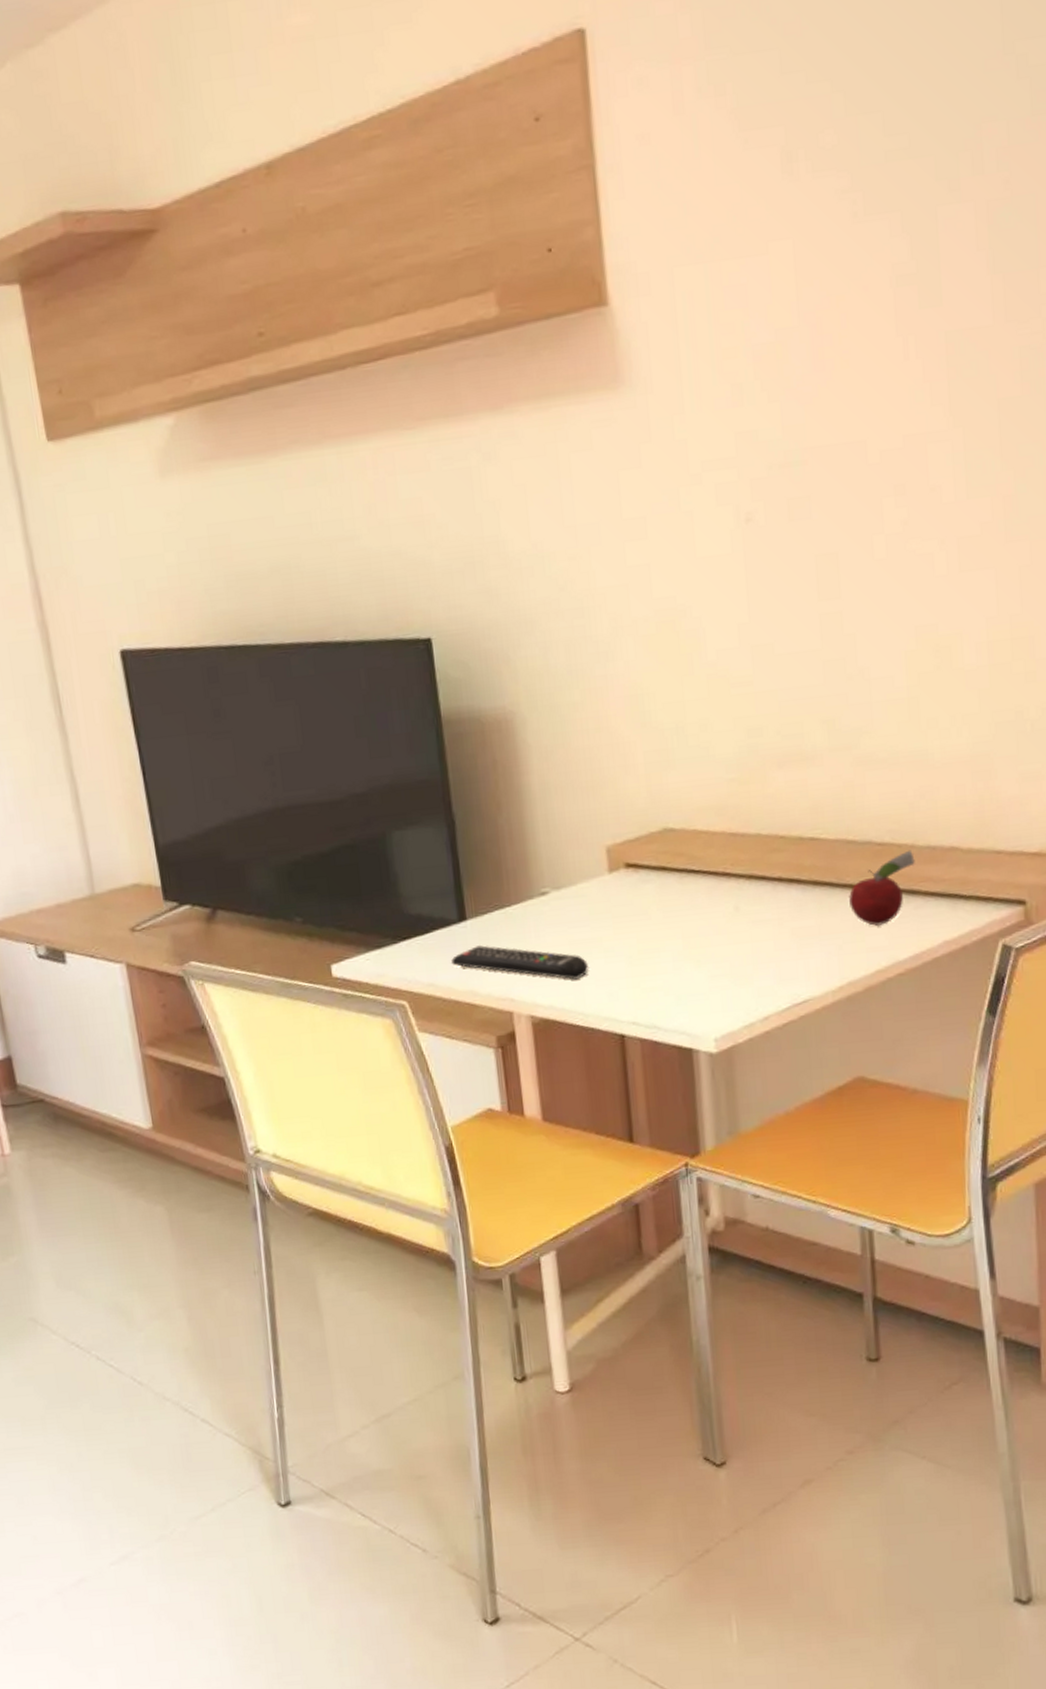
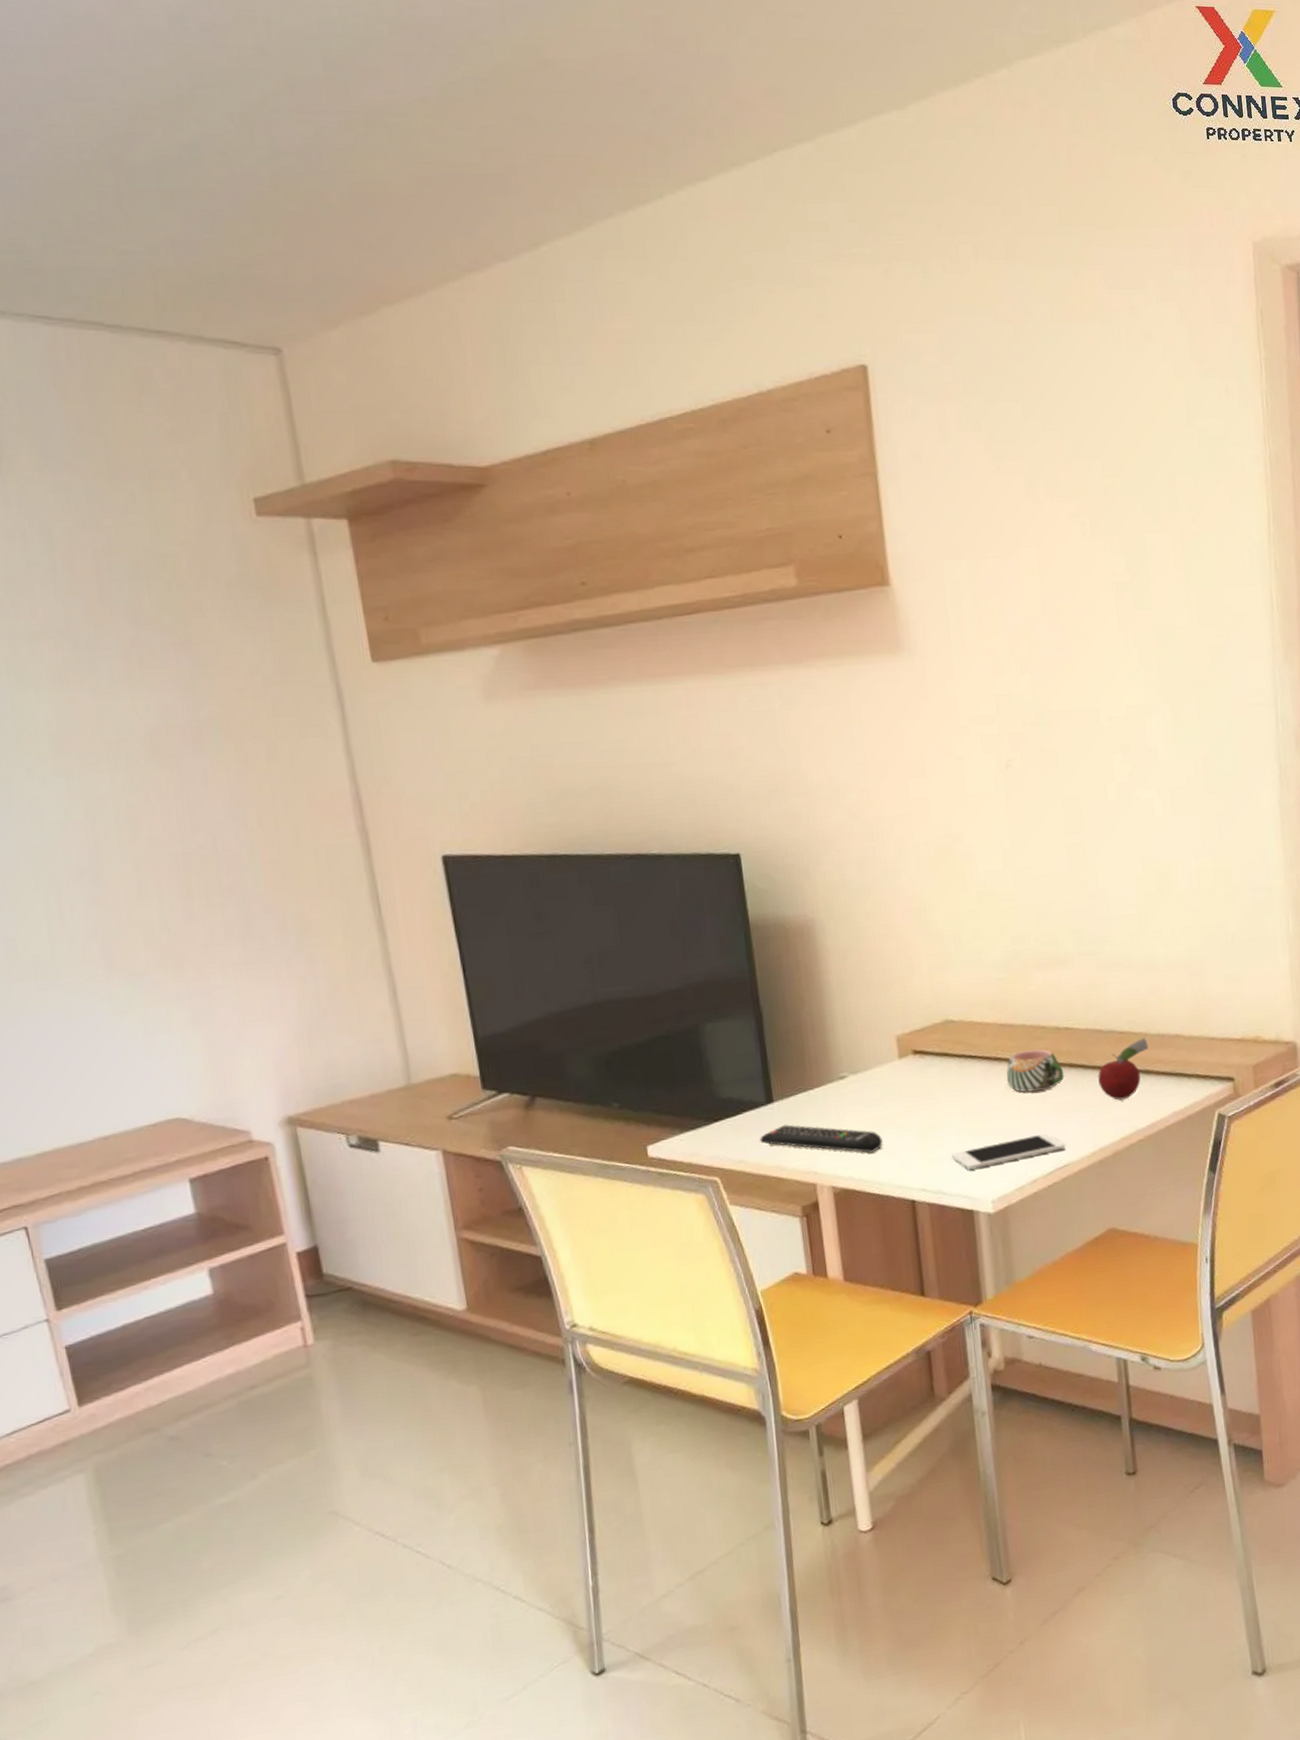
cell phone: none [667,962,806,1002] -> present [951,1133,1066,1170]
mug: none [736,863,807,914] -> present [1006,1049,1064,1092]

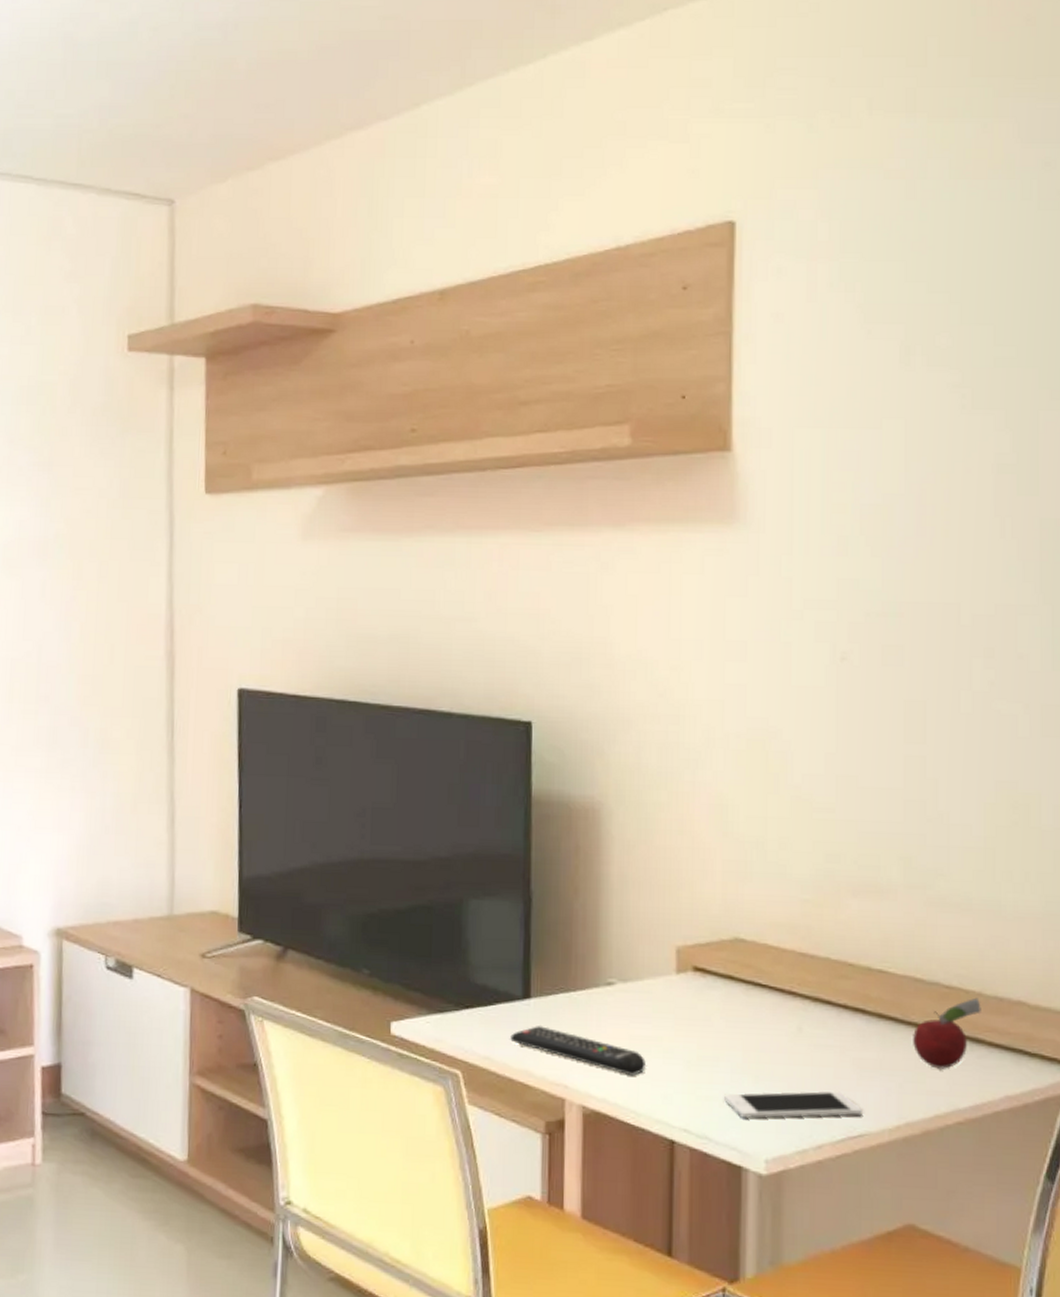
mug: present [1006,1049,1064,1092] -> none [799,988,871,1040]

